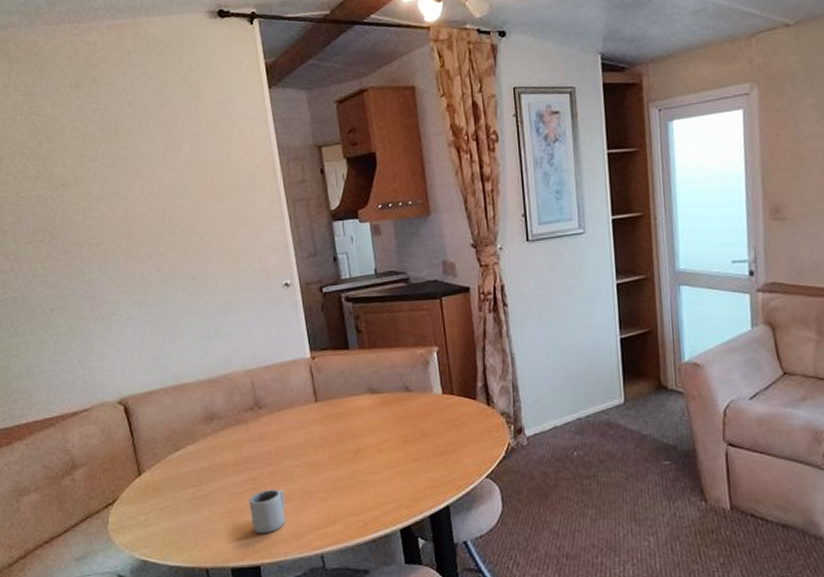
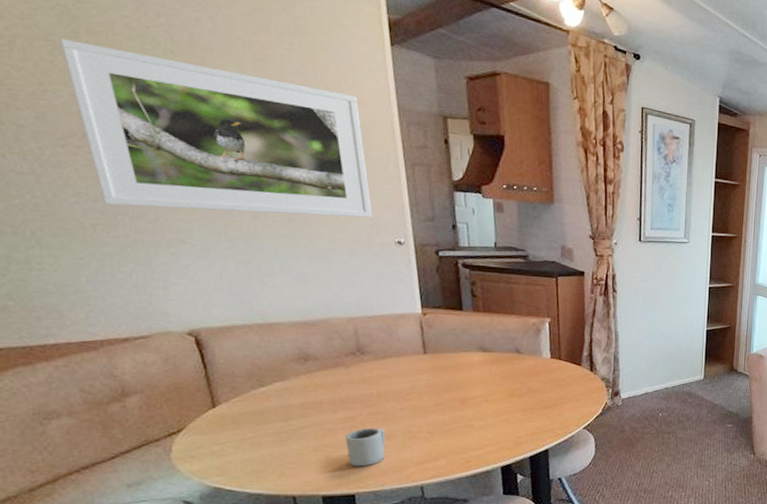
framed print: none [30,144,262,289] -> present [59,37,373,218]

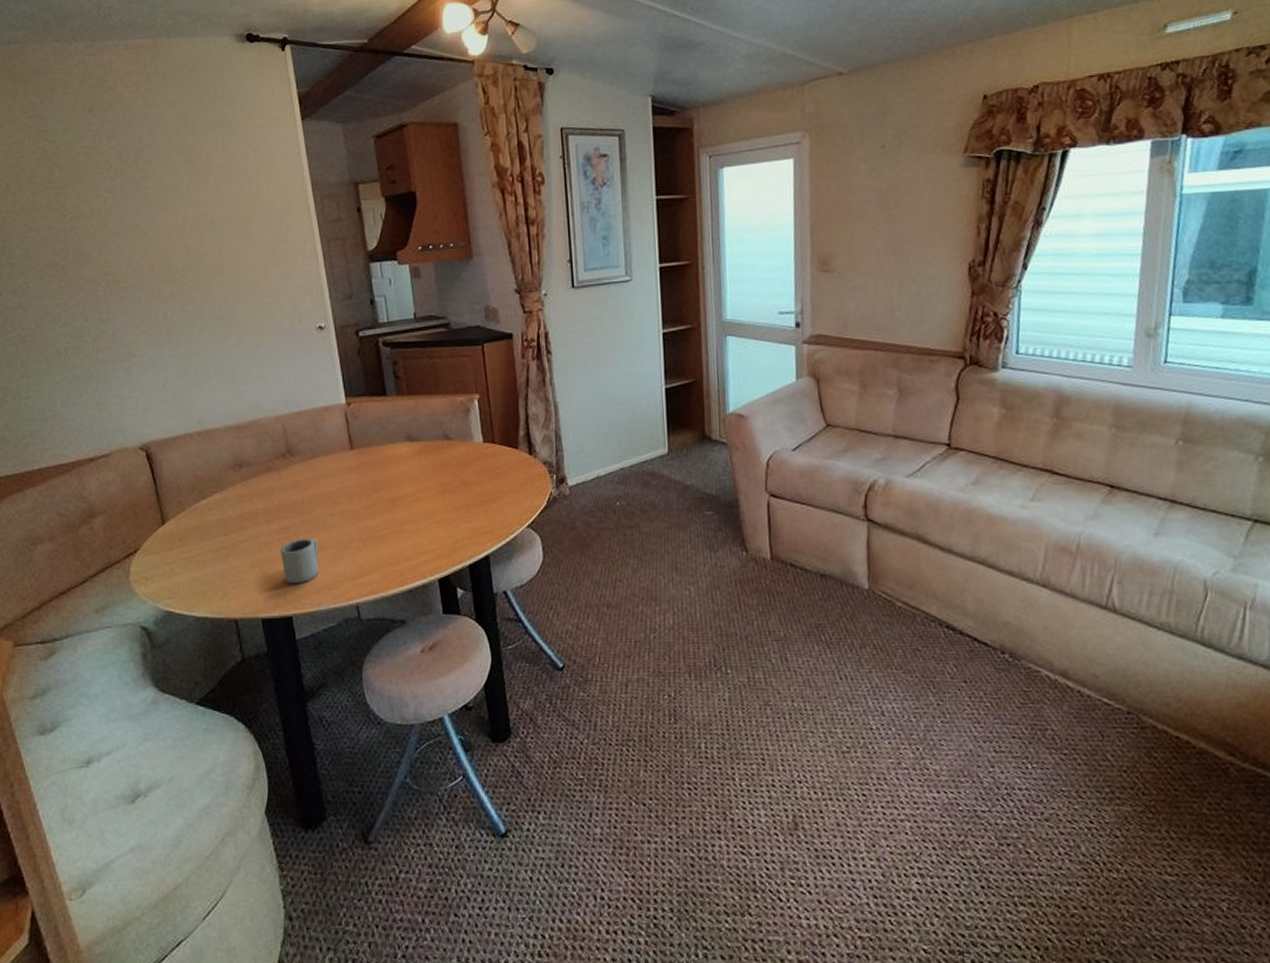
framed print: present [59,37,373,218] -> none [39,178,294,328]

